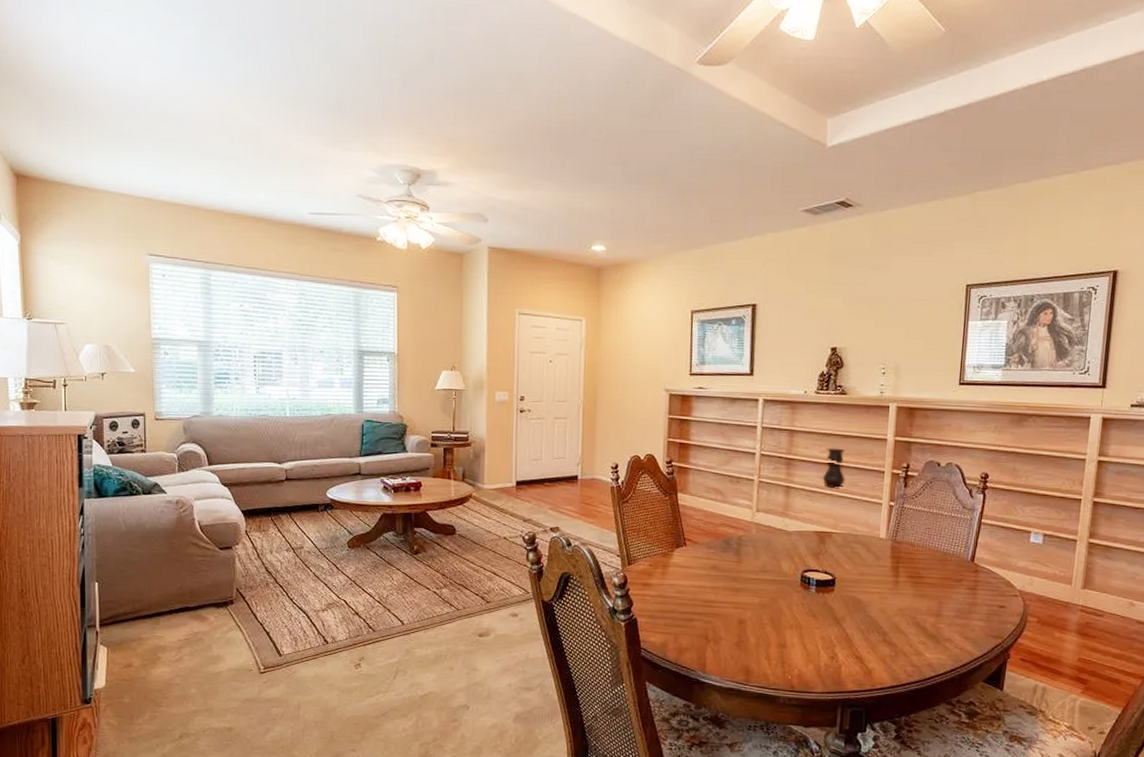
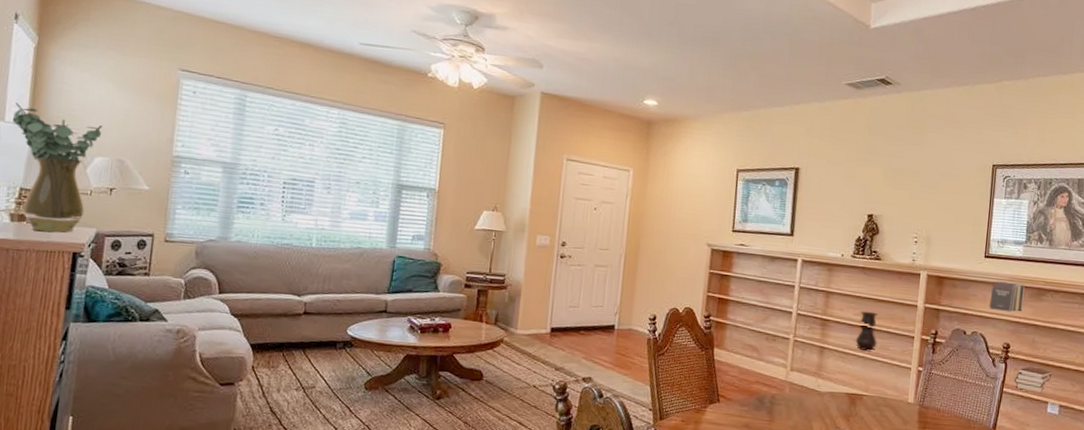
vase: none [9,299,87,418] -> present [12,103,103,233]
books: none [965,409,1004,441] -> present [989,281,1025,312]
books: none [994,496,1037,523] -> present [1014,366,1054,394]

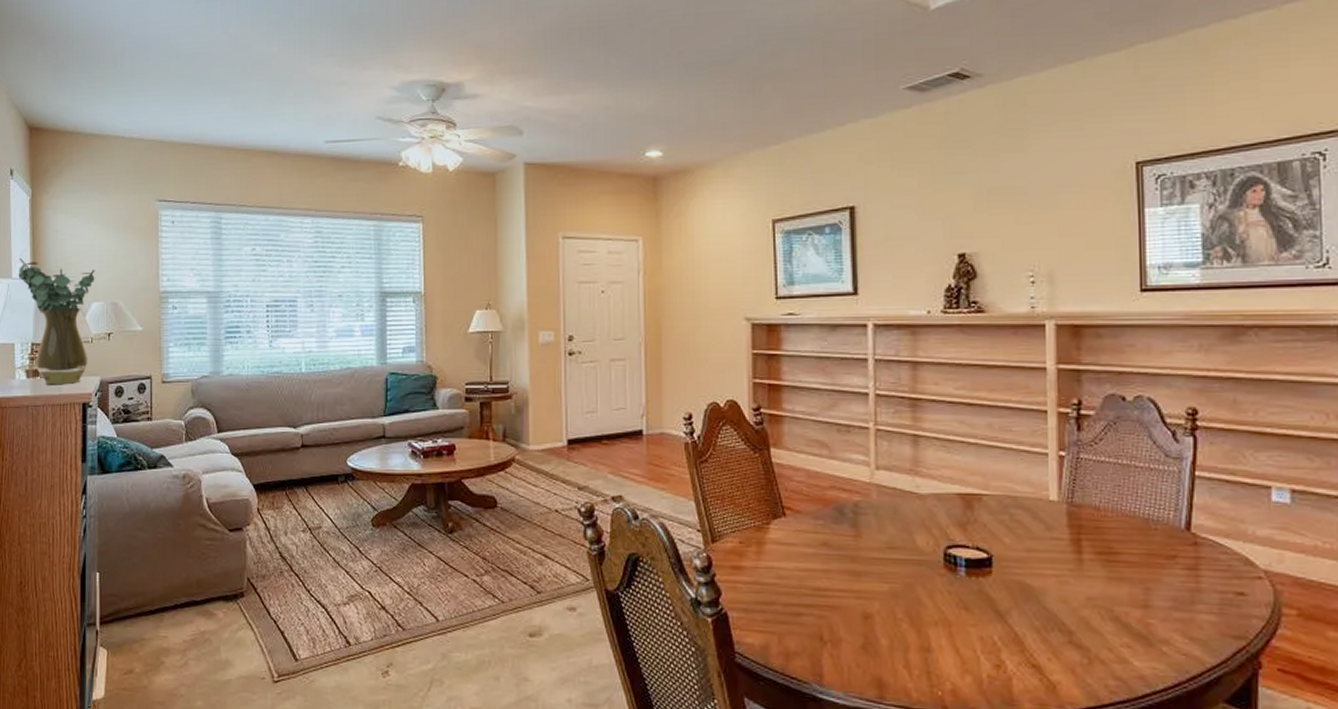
vase: present [855,311,877,351] -> none [962,382,993,435]
books: present [989,281,1025,312] -> none [1157,322,1211,364]
books: present [1014,366,1054,394] -> none [1212,437,1274,476]

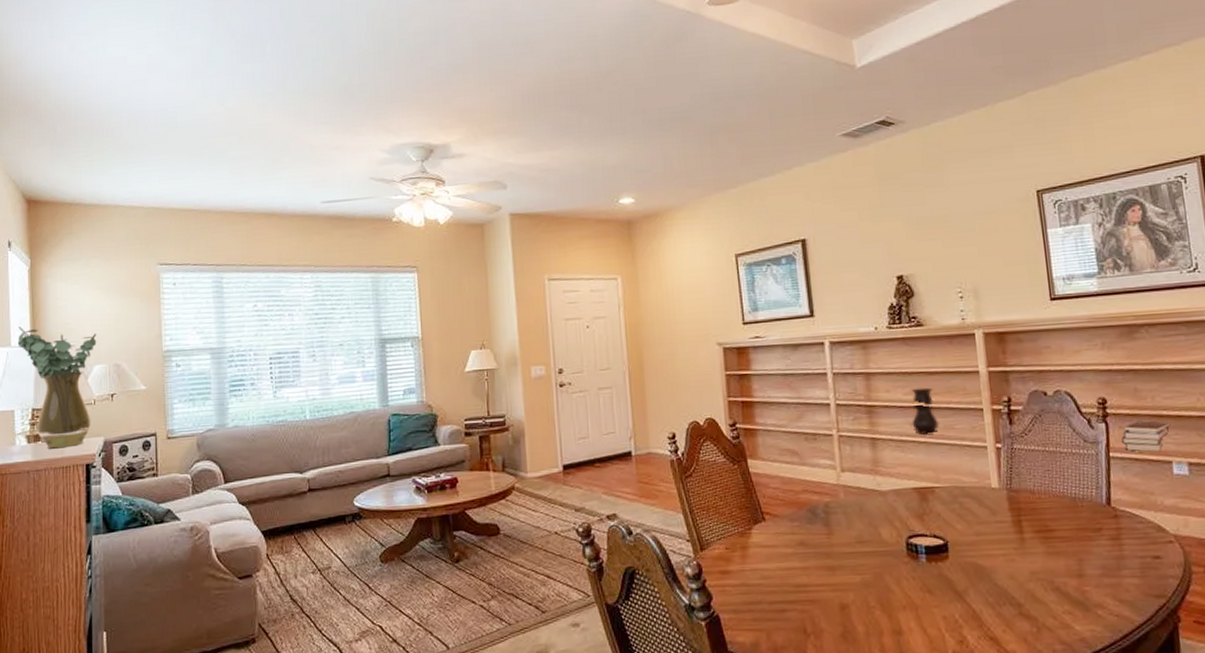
vase: none [962,382,993,435] -> present [911,387,939,435]
books: none [1212,437,1274,476] -> present [1122,421,1171,453]

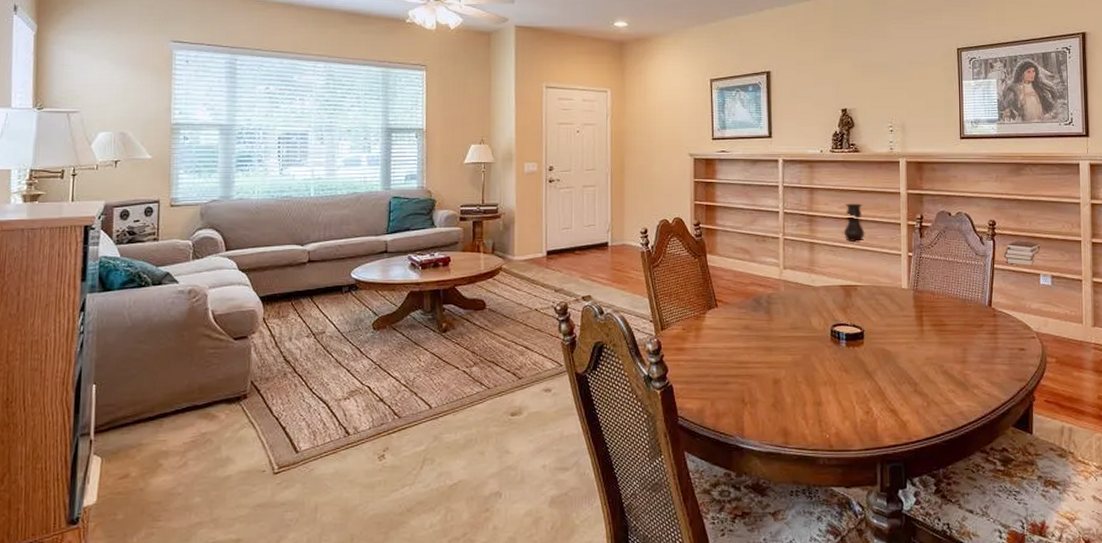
vase: present [17,326,97,449] -> none [18,89,104,209]

